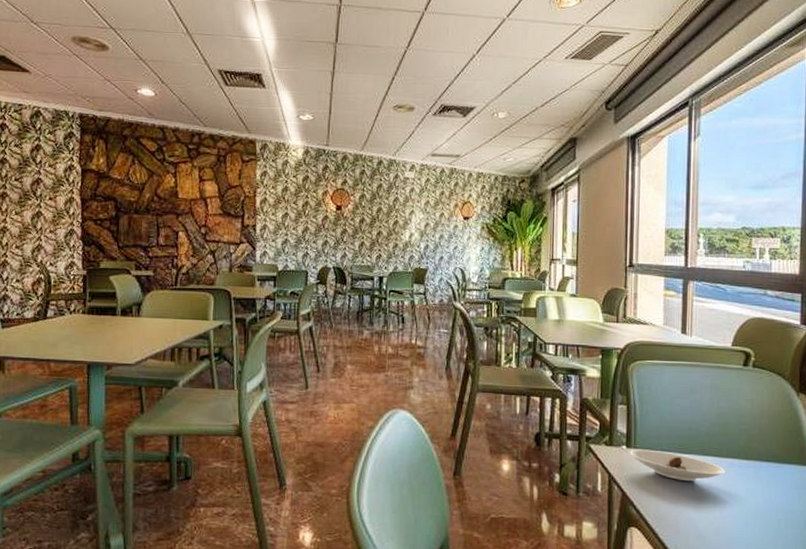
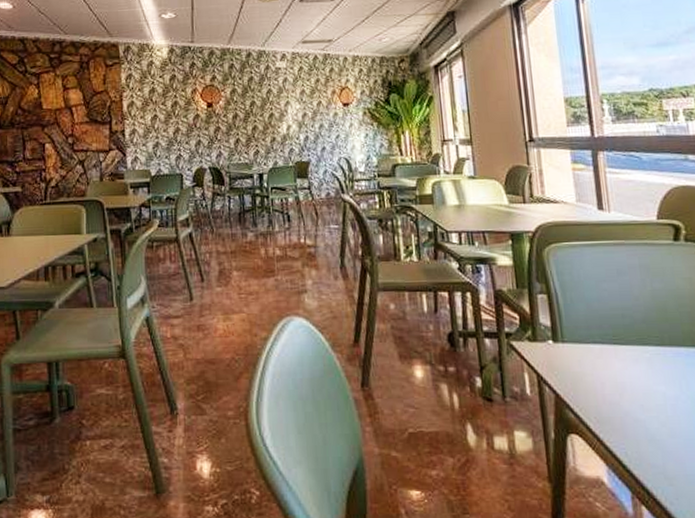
saucer: present [630,449,725,482] -> none [558,343,671,377]

